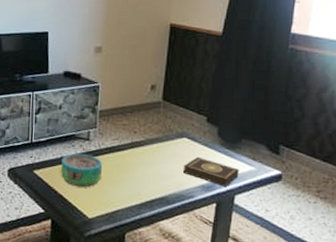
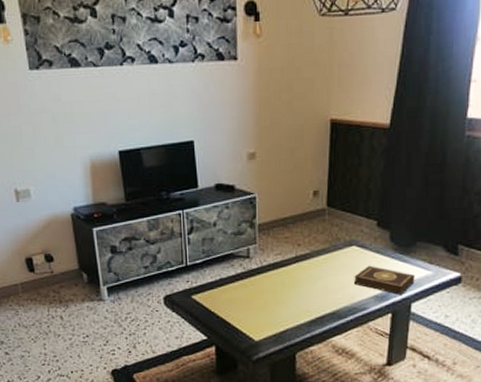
decorative bowl: present [61,153,102,188] -> none [221,273,266,309]

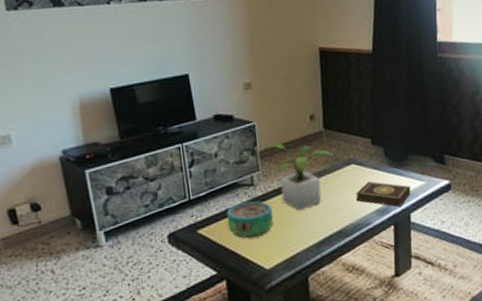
decorative bowl: none [221,273,266,309] -> present [227,201,273,239]
potted plant: none [263,218,335,287] -> present [265,143,334,210]

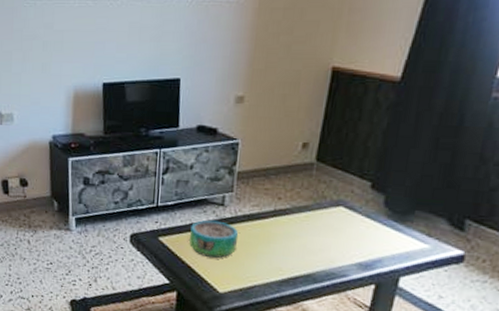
potted plant: present [265,143,334,210] -> none [243,167,321,242]
book: present [355,181,411,207] -> none [335,229,408,266]

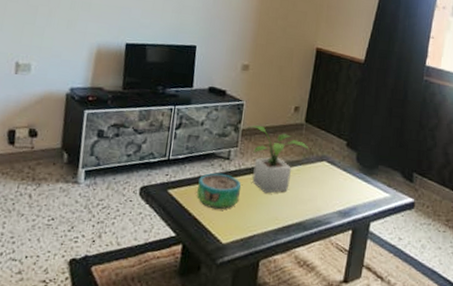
potted plant: none [243,167,321,242] -> present [247,125,309,194]

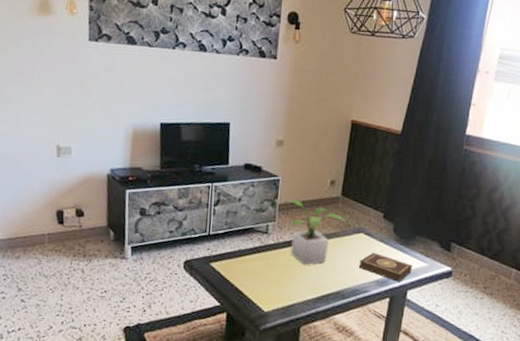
decorative bowl: present [197,173,241,210] -> none [238,246,280,281]
book: none [320,181,375,213] -> present [358,252,412,282]

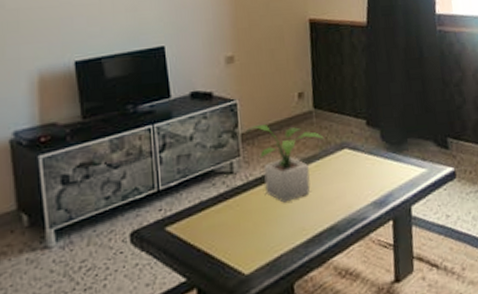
book: present [358,252,412,282] -> none [349,168,411,198]

